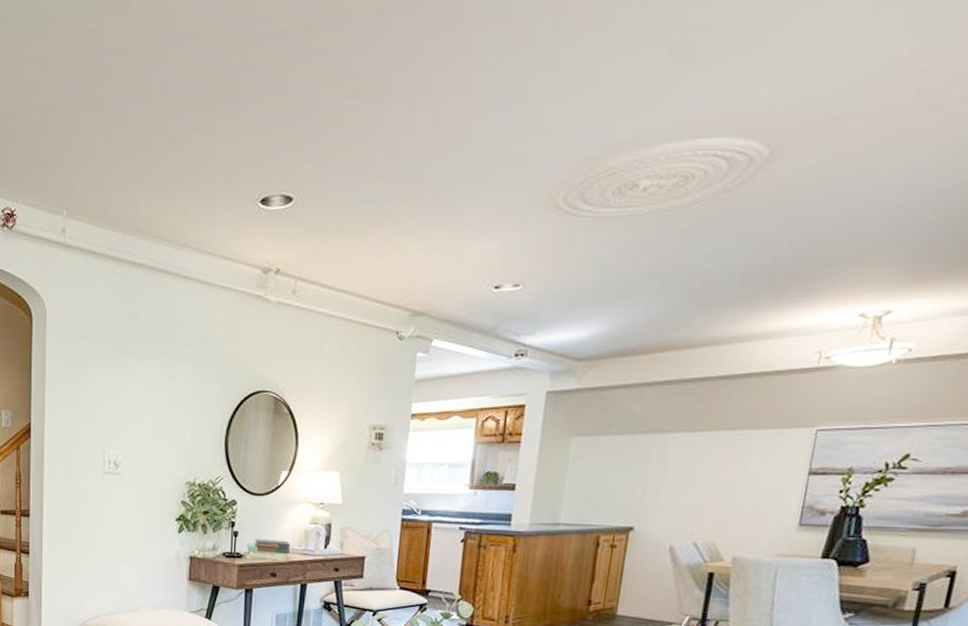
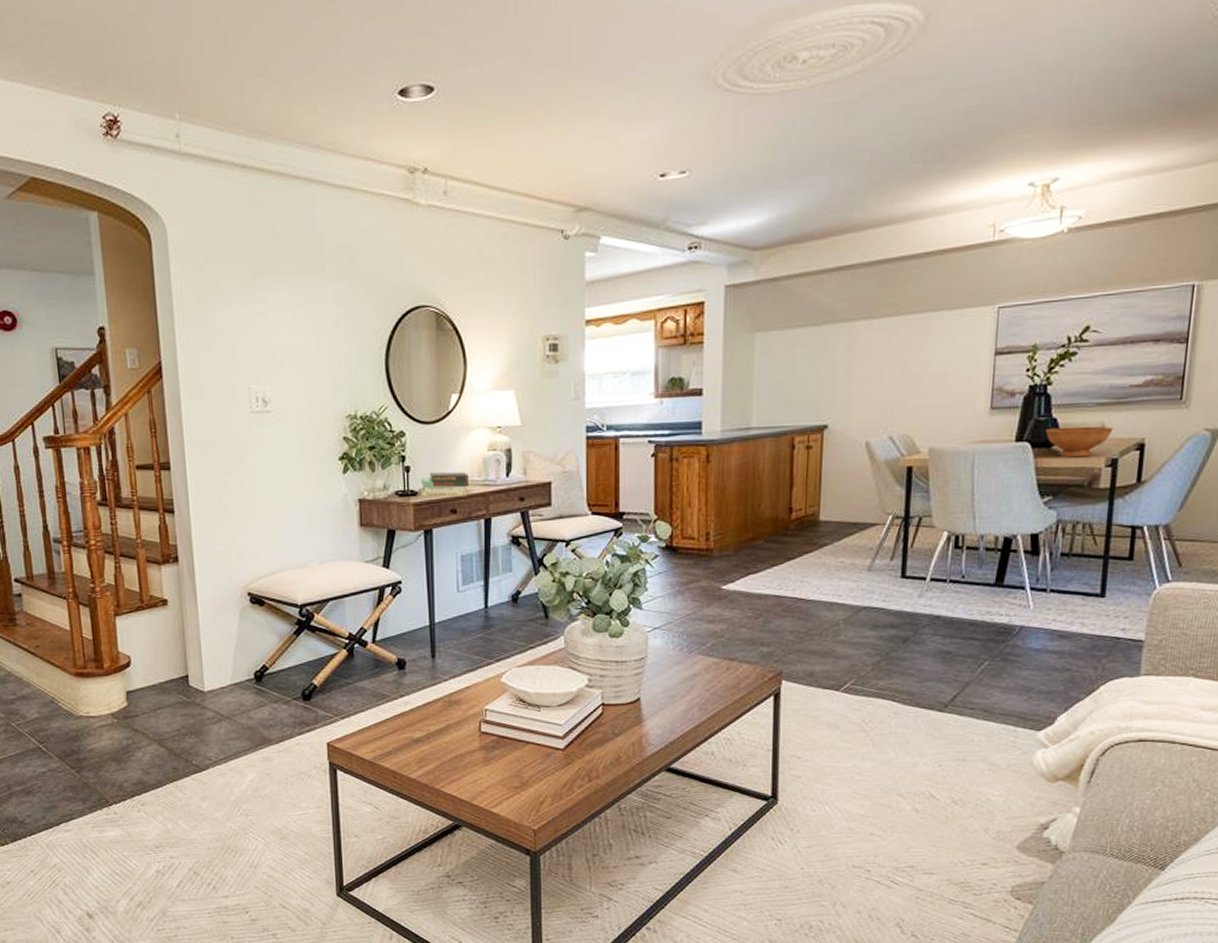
bowl: none [852,548,924,579] -> present [1045,426,1113,458]

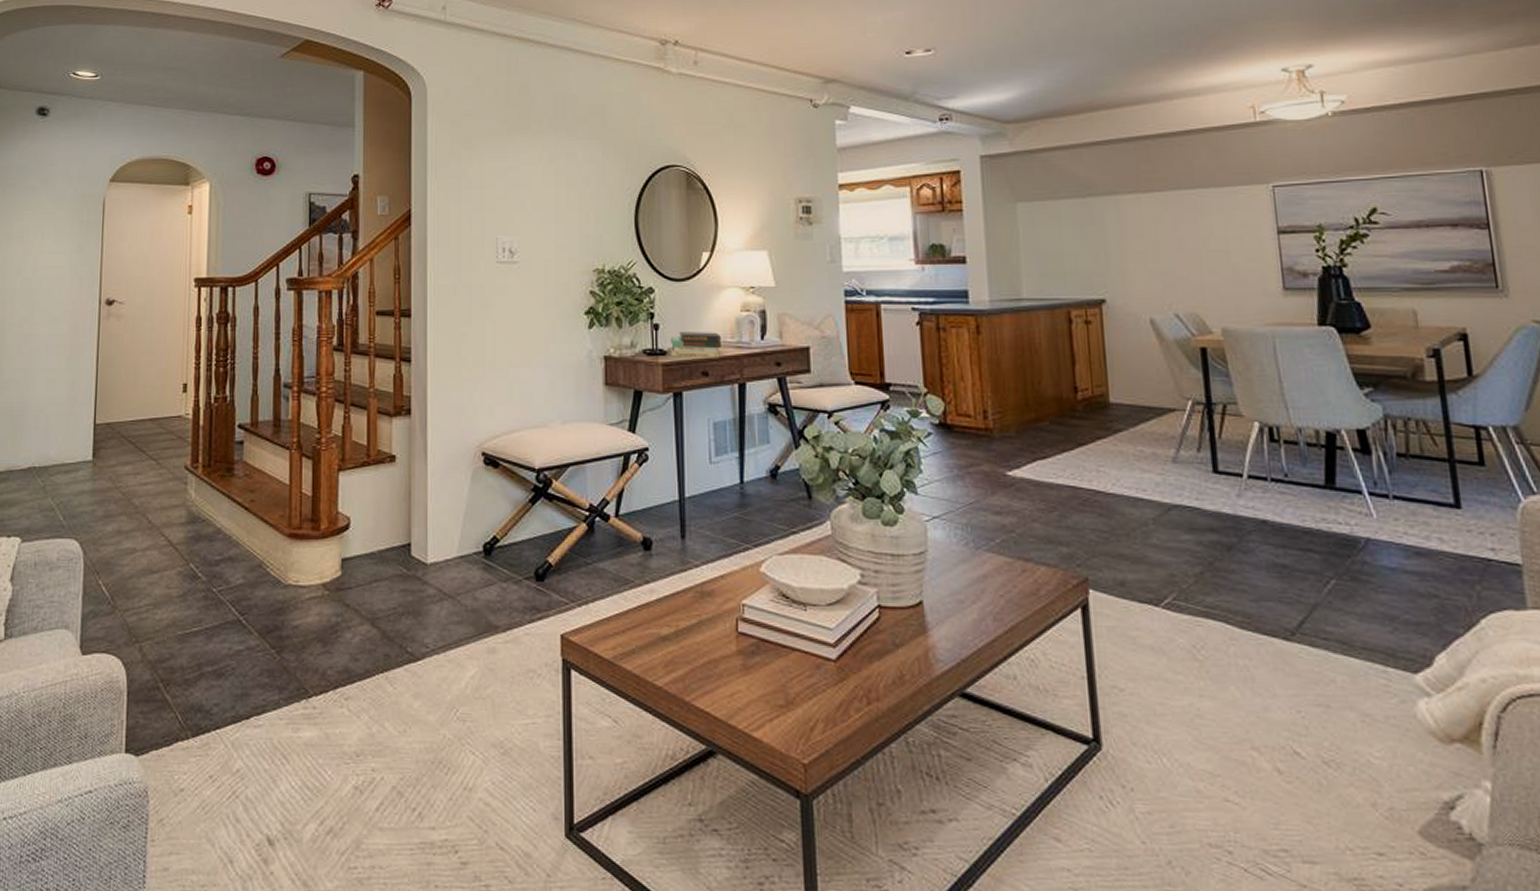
bowl: present [1045,426,1113,458] -> none [1349,312,1427,346]

